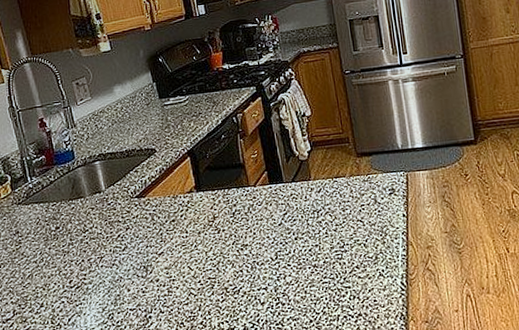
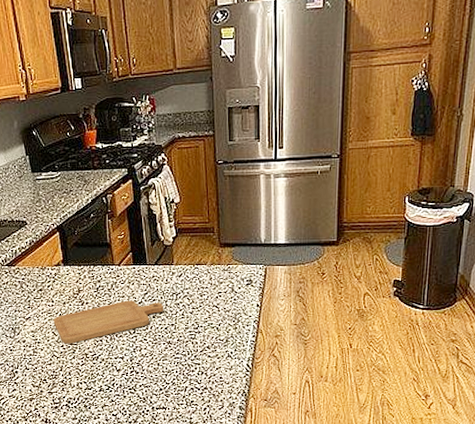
chopping board: none [188,222,306,279] -> present [53,300,164,344]

